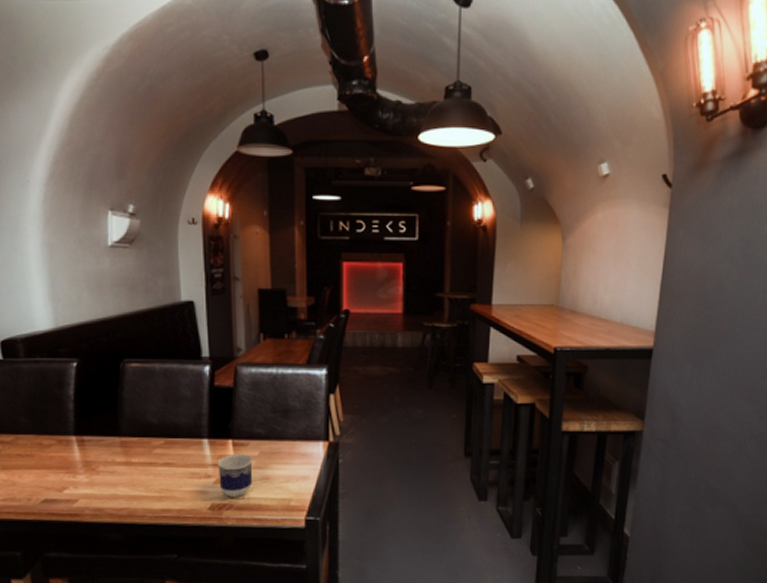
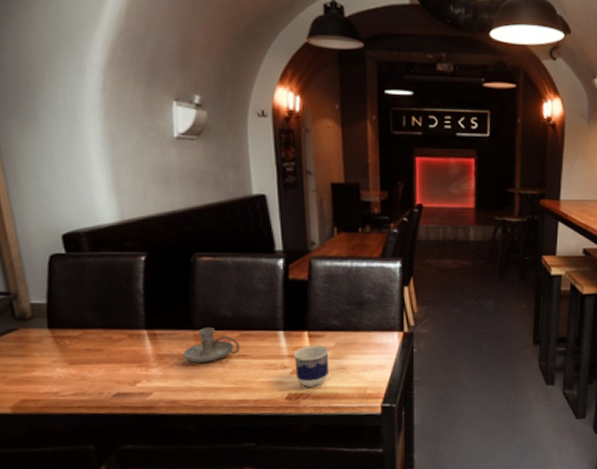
candle holder: none [109,435,165,470] -> present [183,328,240,363]

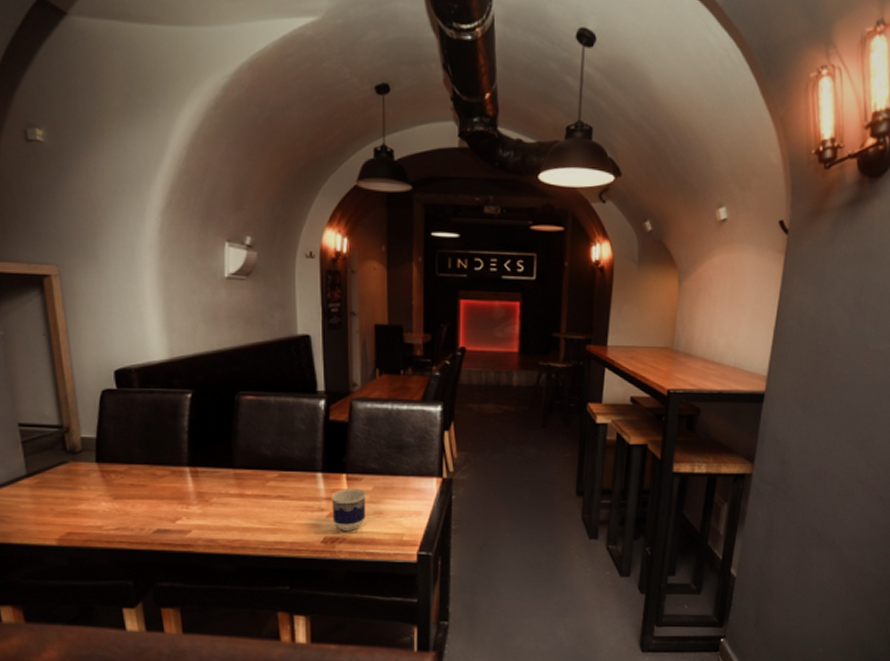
candle holder: present [183,328,240,363] -> none [223,467,279,502]

